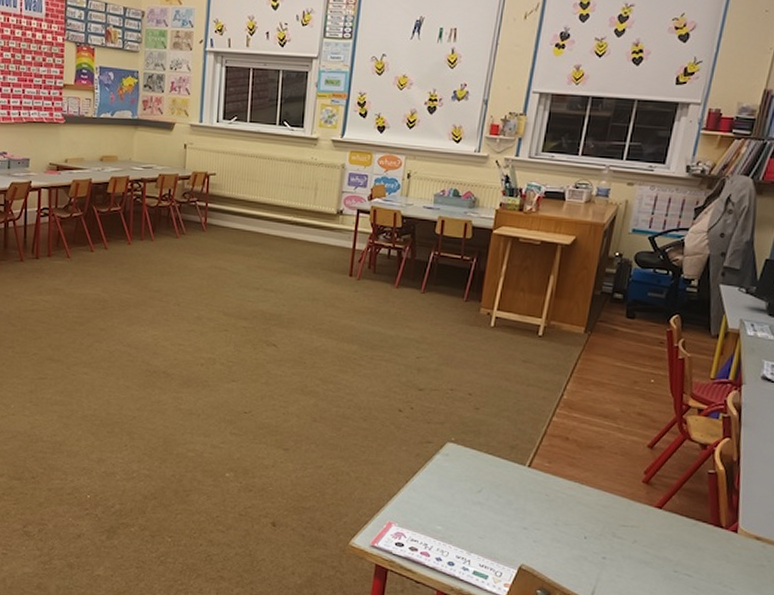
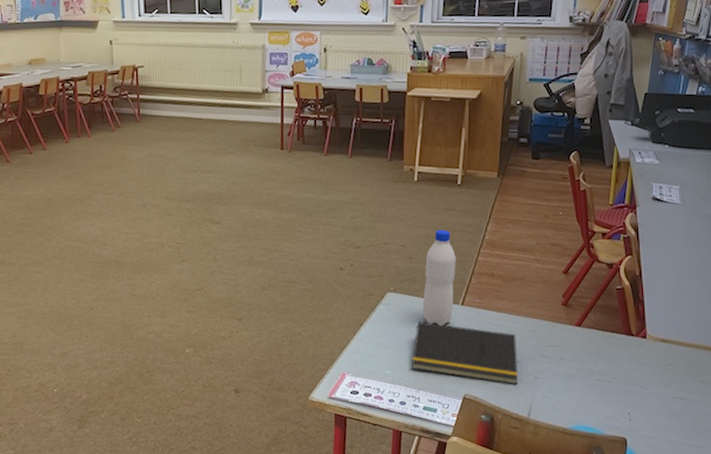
notepad: none [464,479,587,563] -> present [411,322,519,385]
water bottle: none [483,382,528,486] -> present [422,230,456,326]

